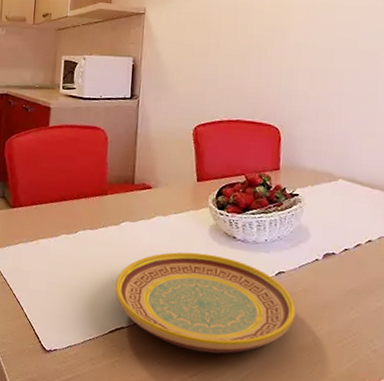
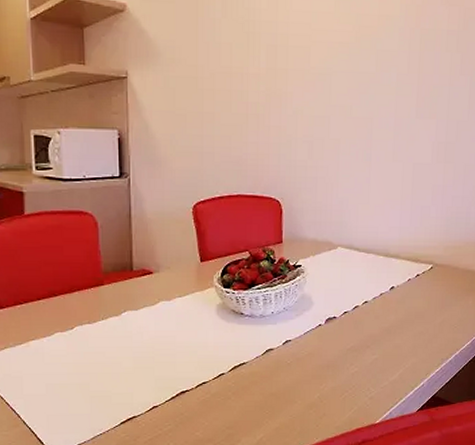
plate: present [115,252,296,354] -> none [122,333,303,426]

